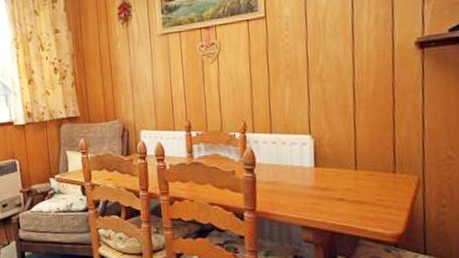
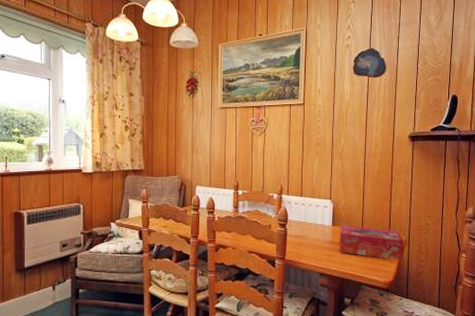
tissue box: none [325,165,418,207] -> present [340,225,404,261]

